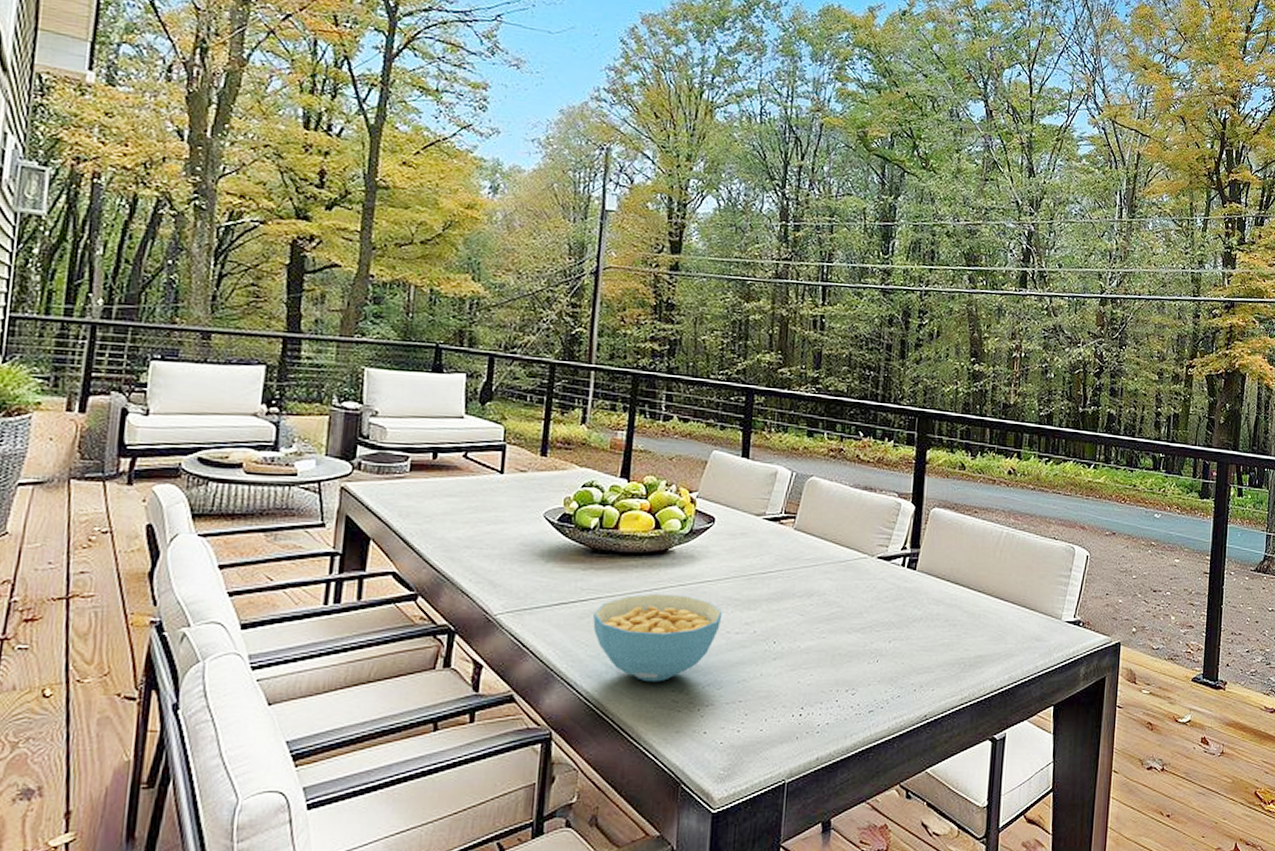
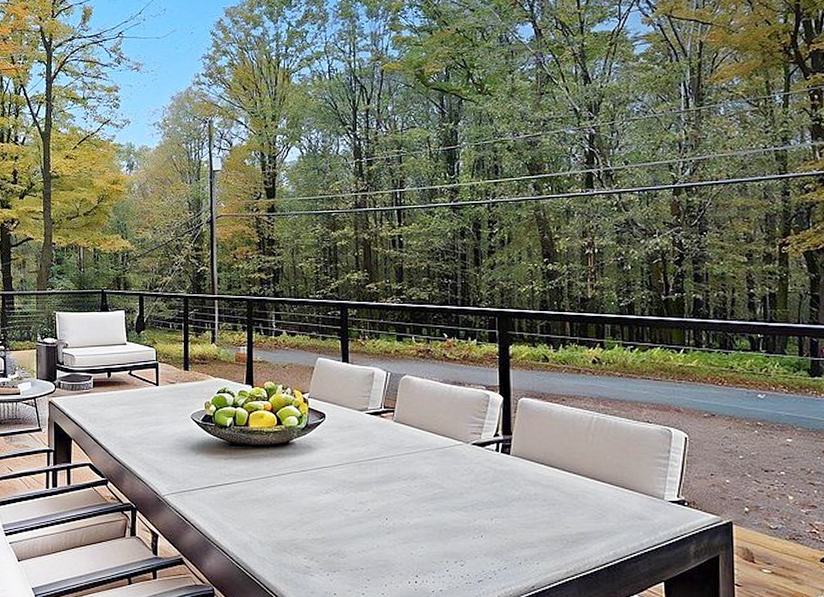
cereal bowl: present [593,593,723,682] -> none [236,478,340,551]

